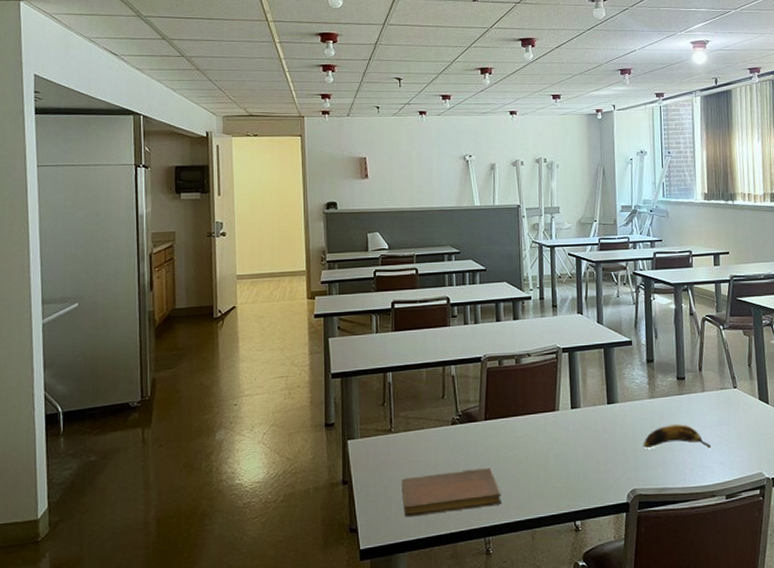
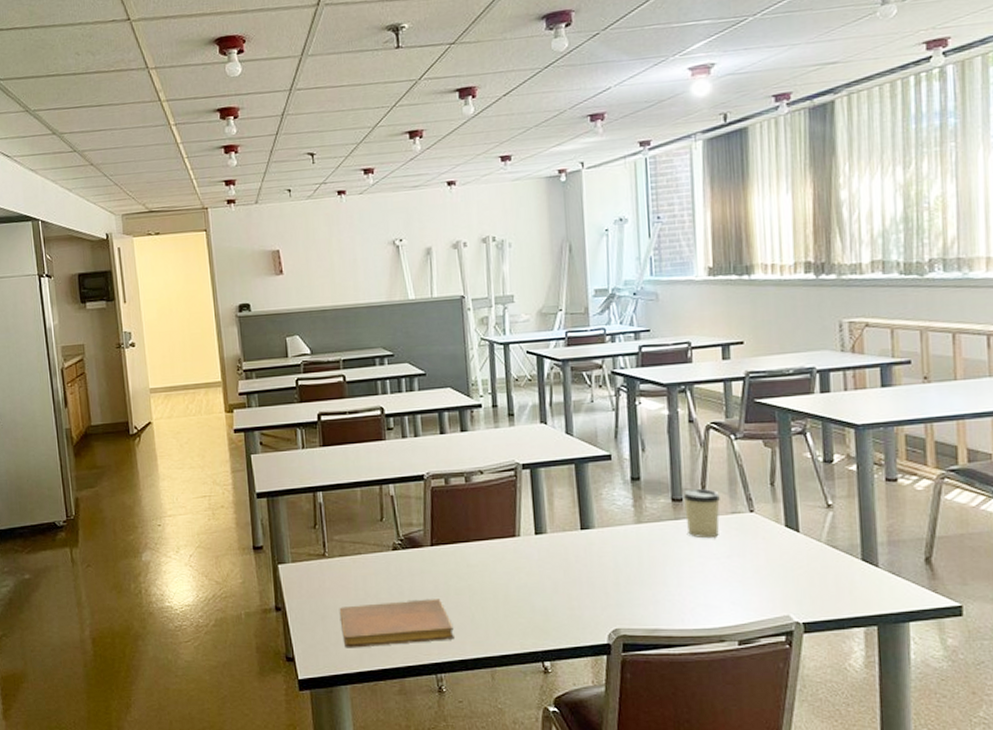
banana: present [643,424,712,449] -> none [627,555,719,585]
cup: none [685,368,712,410] -> present [682,488,720,539]

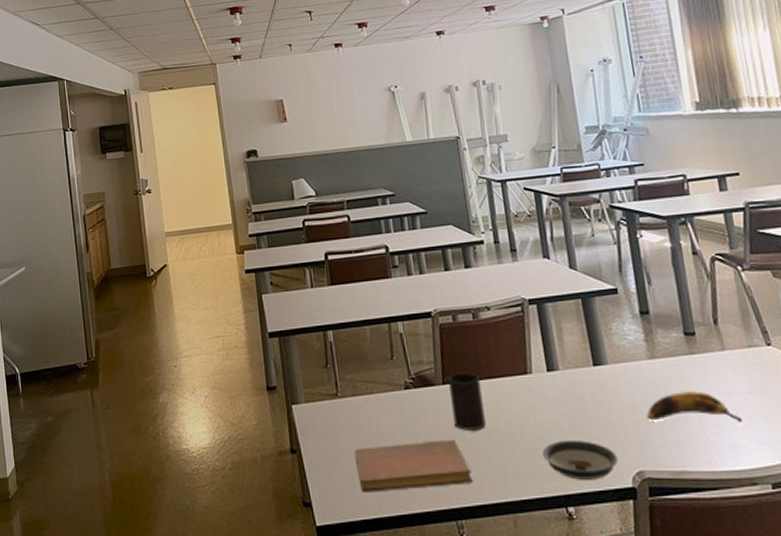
cup: none [437,534,471,590] -> present [448,372,486,430]
saucer: none [524,599,596,638] -> present [542,439,618,481]
banana: none [627,555,719,585] -> present [646,391,744,423]
cup: present [682,488,720,539] -> none [695,321,737,374]

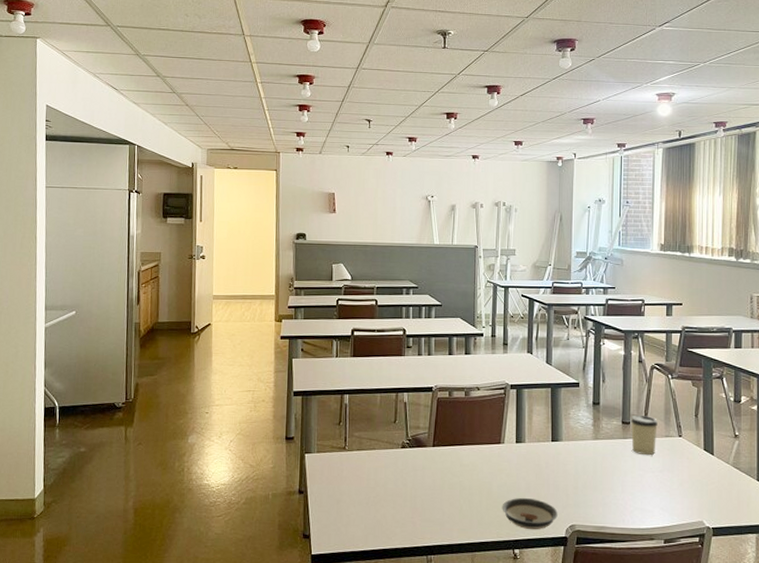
notebook: present [354,440,473,493] -> none [352,491,445,530]
cup: present [448,372,486,430] -> none [437,438,463,485]
banana: present [646,391,744,423] -> none [584,466,653,493]
cup: none [695,321,737,374] -> present [630,414,658,456]

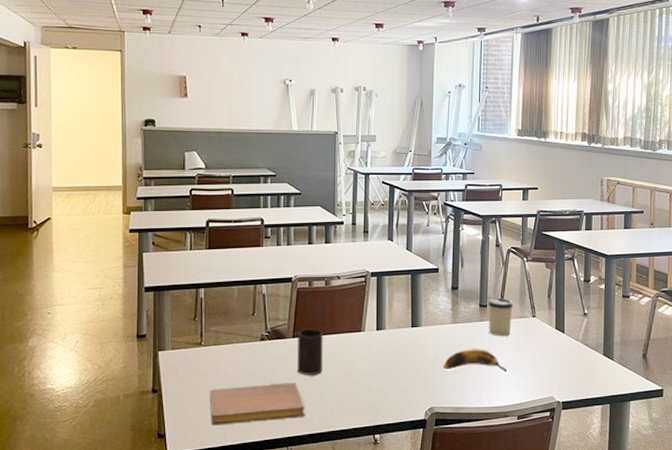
notebook: none [352,491,445,530] -> present [209,383,305,426]
cup: none [437,438,463,485] -> present [297,328,323,375]
saucer: present [502,497,558,530] -> none [362,383,417,415]
banana: none [584,466,653,493] -> present [443,349,508,373]

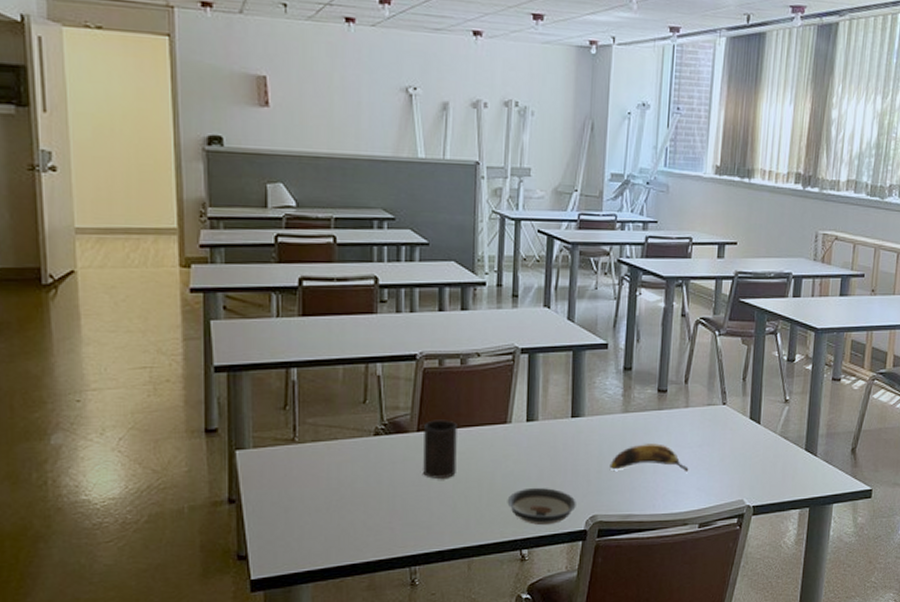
notebook: present [209,383,305,426] -> none [306,488,433,543]
saucer: none [362,383,417,415] -> present [507,487,576,526]
cup: present [487,297,513,337] -> none [667,380,700,429]

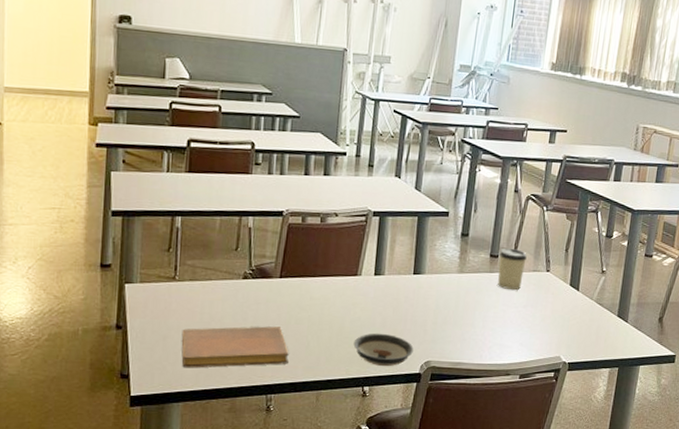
notebook: none [306,488,433,543] -> present [181,326,289,368]
cup: present [423,419,457,479] -> none [283,268,315,320]
banana: present [609,443,689,472] -> none [444,301,514,329]
cup: none [667,380,700,429] -> present [498,248,527,291]

